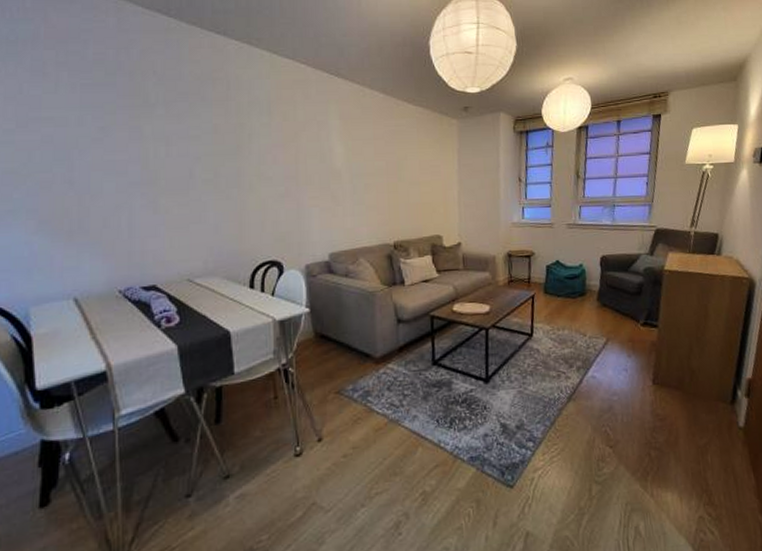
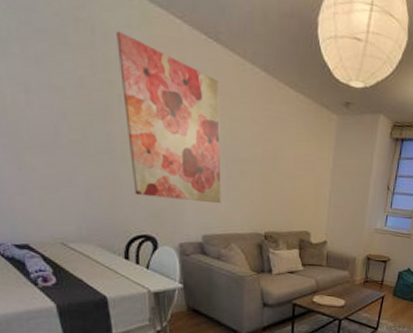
wall art: none [249,82,347,222] -> present [116,31,221,204]

